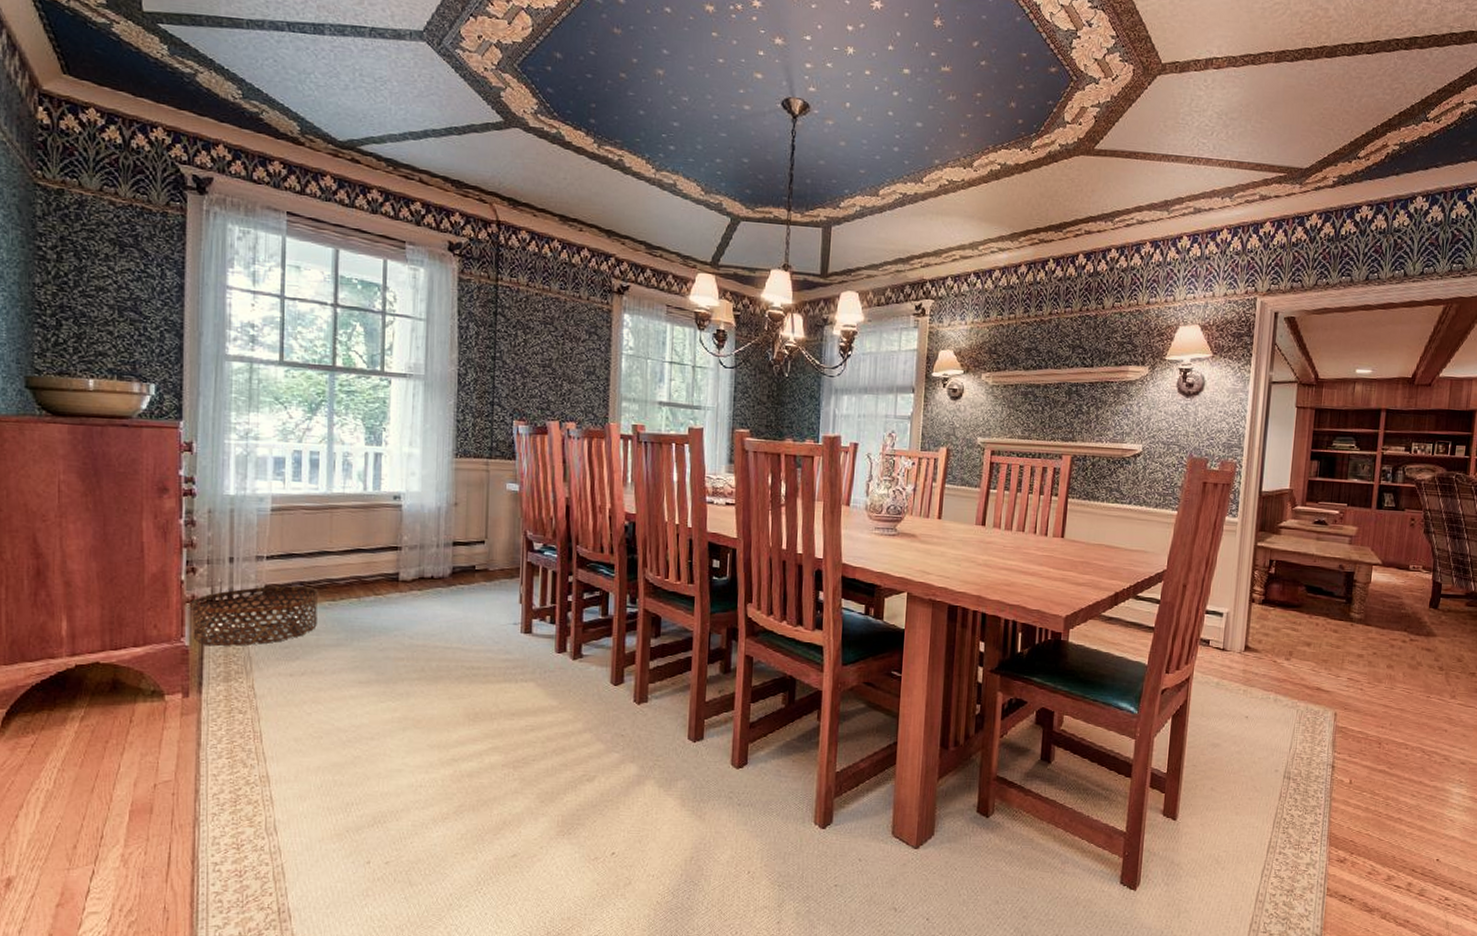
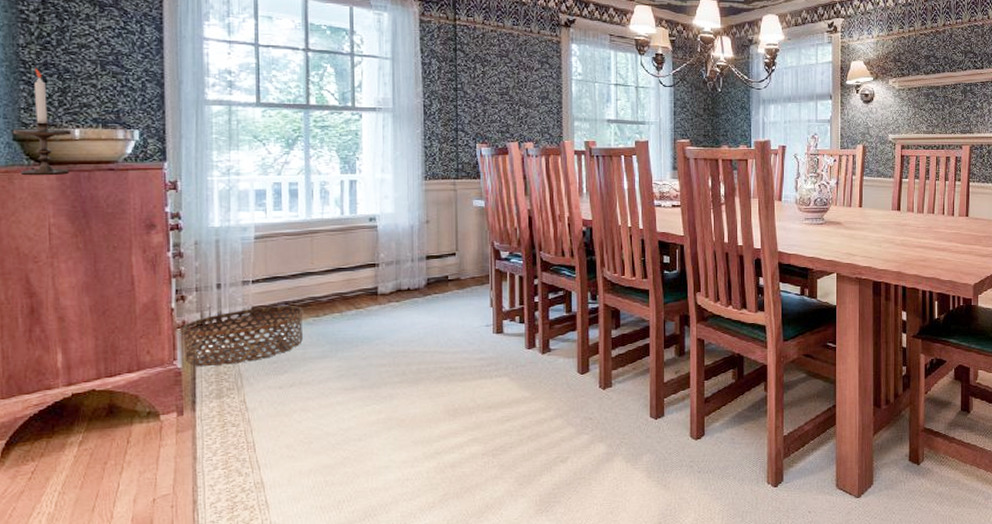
candlestick: none [25,310,86,429] -> present [12,68,72,176]

